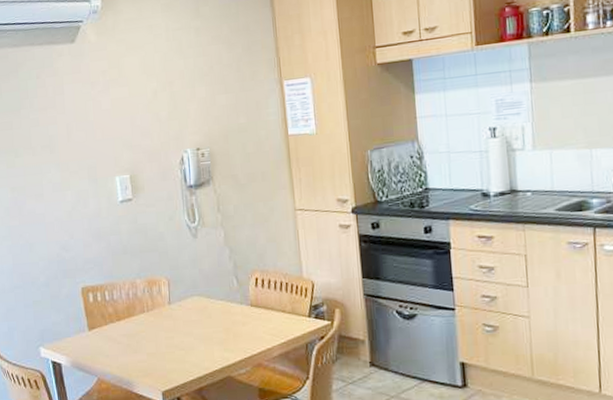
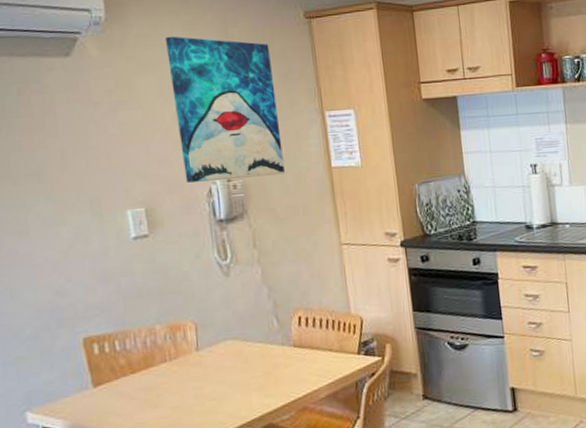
wall art: none [148,18,246,152] -> present [166,36,285,183]

